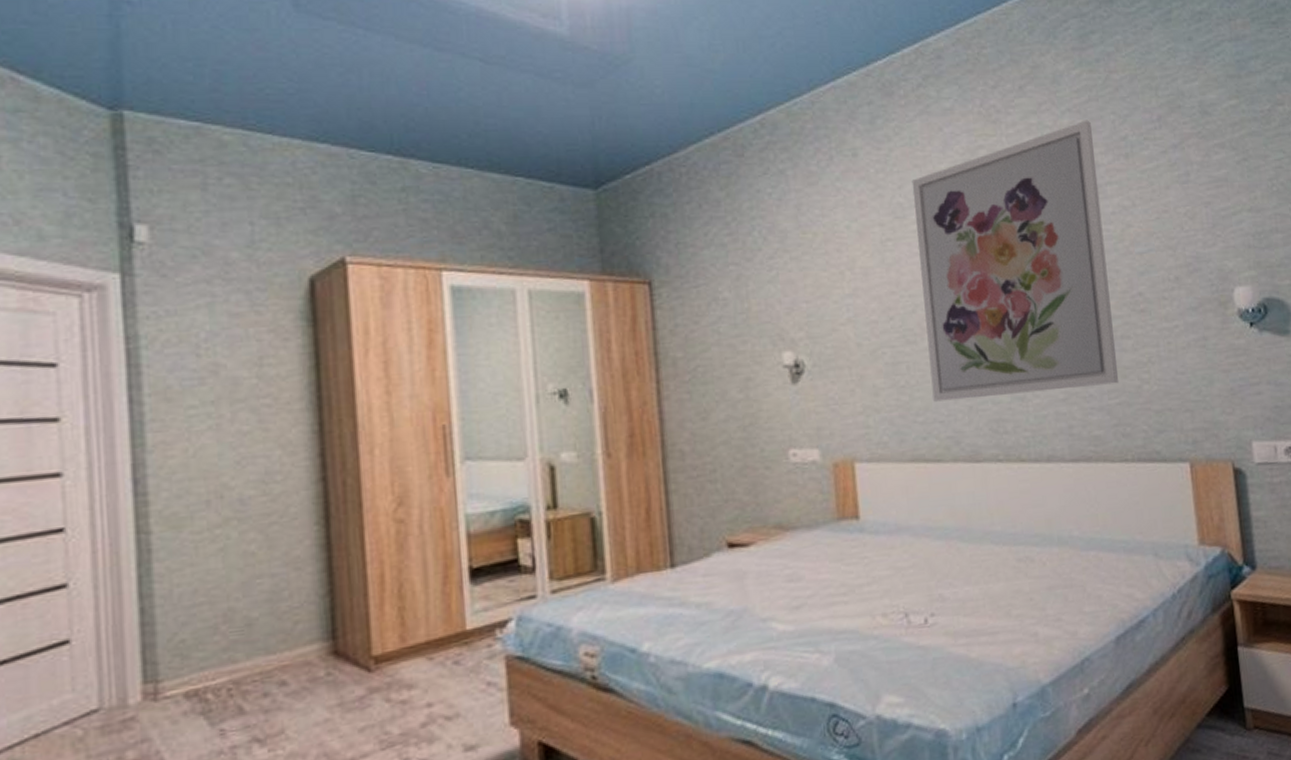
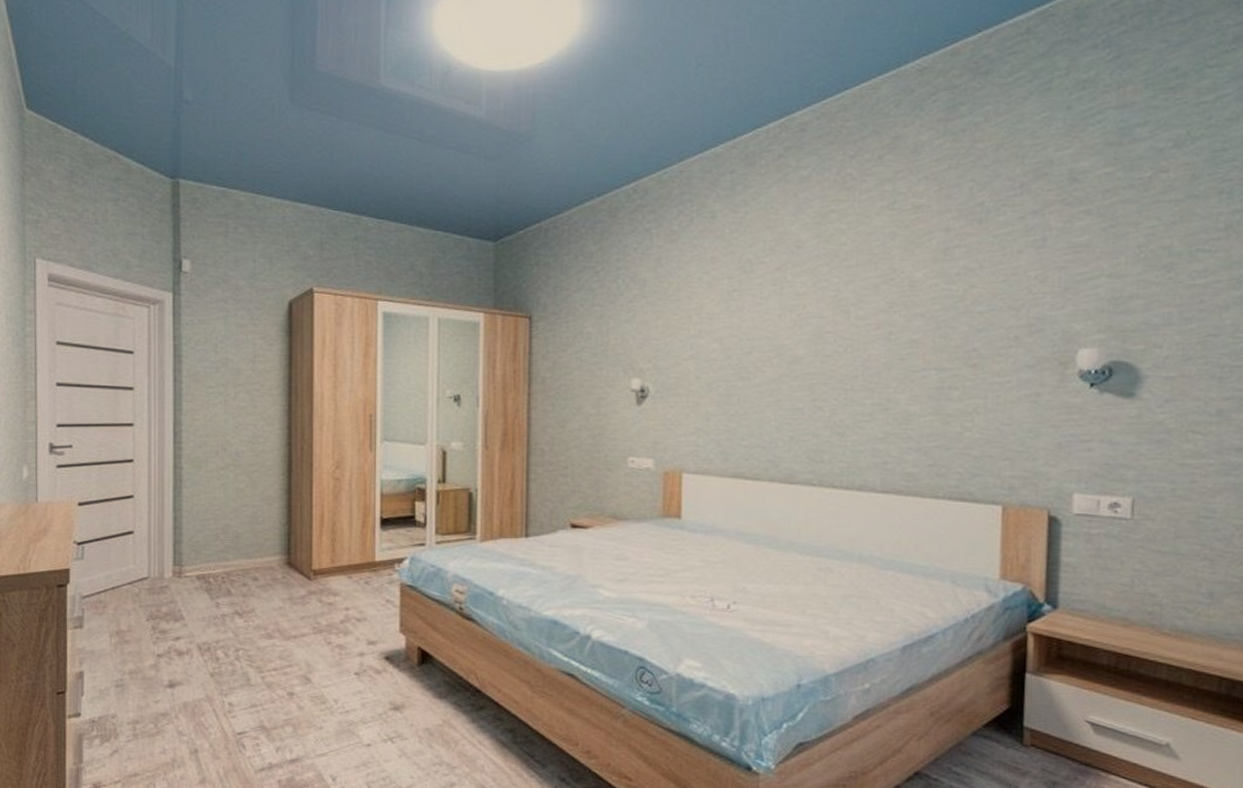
wall art: present [911,120,1119,402] -> none [758,187,948,430]

